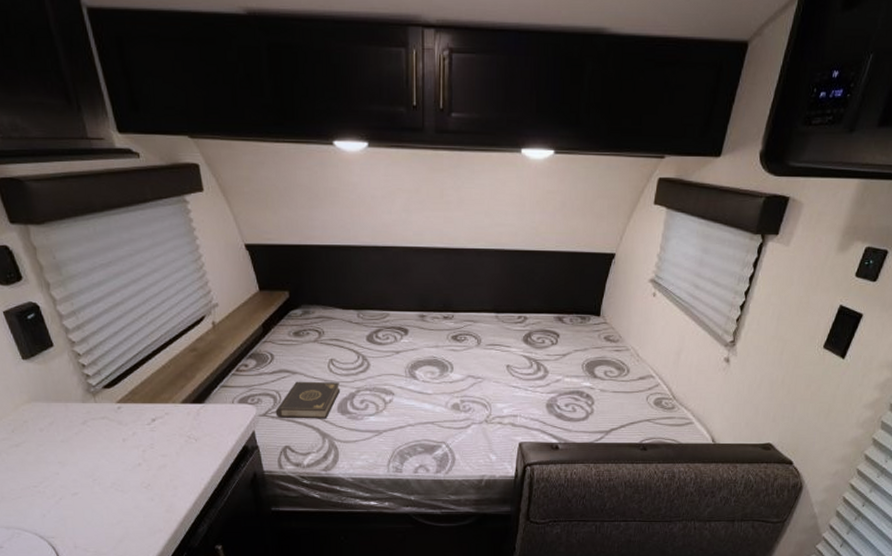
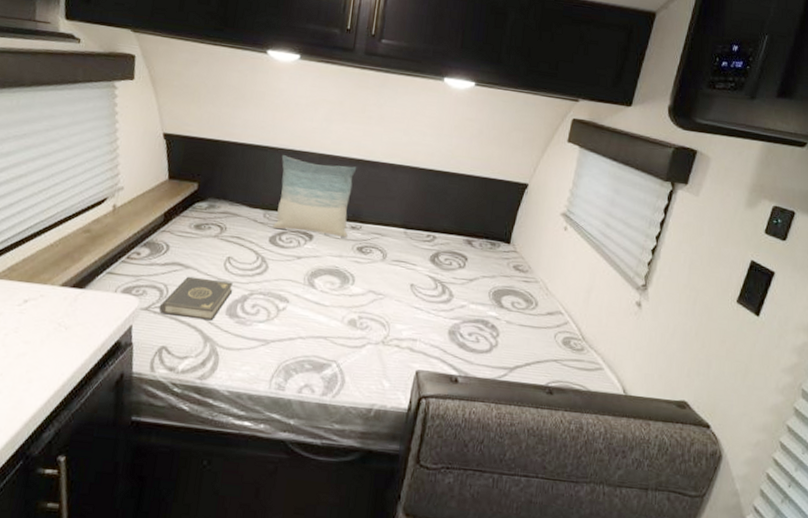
pillow: none [365,251,442,328] -> present [273,154,357,238]

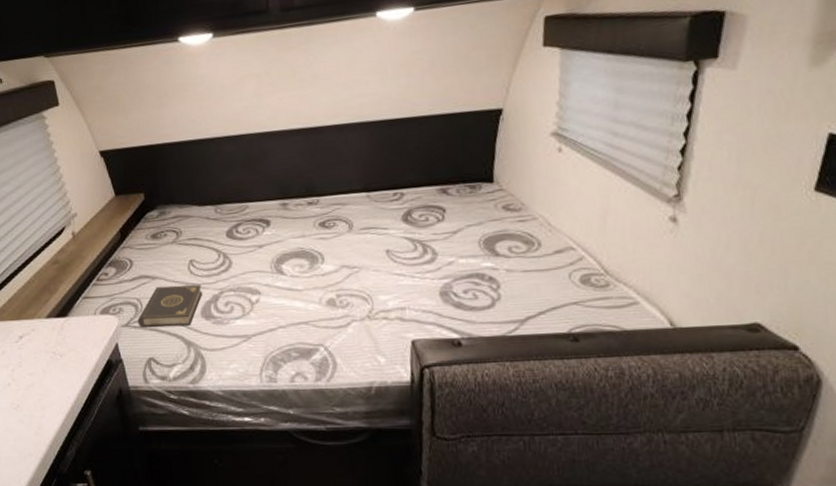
pillow: present [273,154,357,238] -> none [218,137,306,223]

